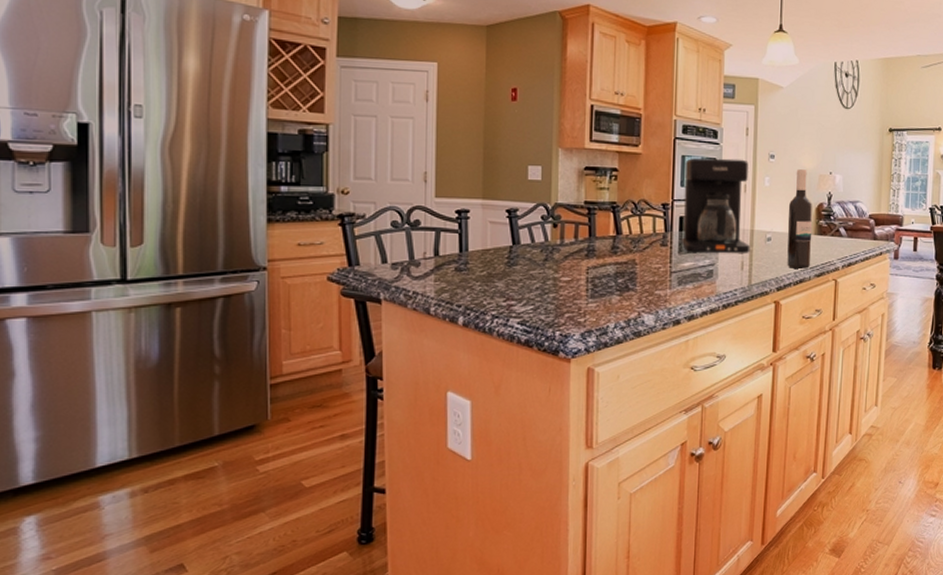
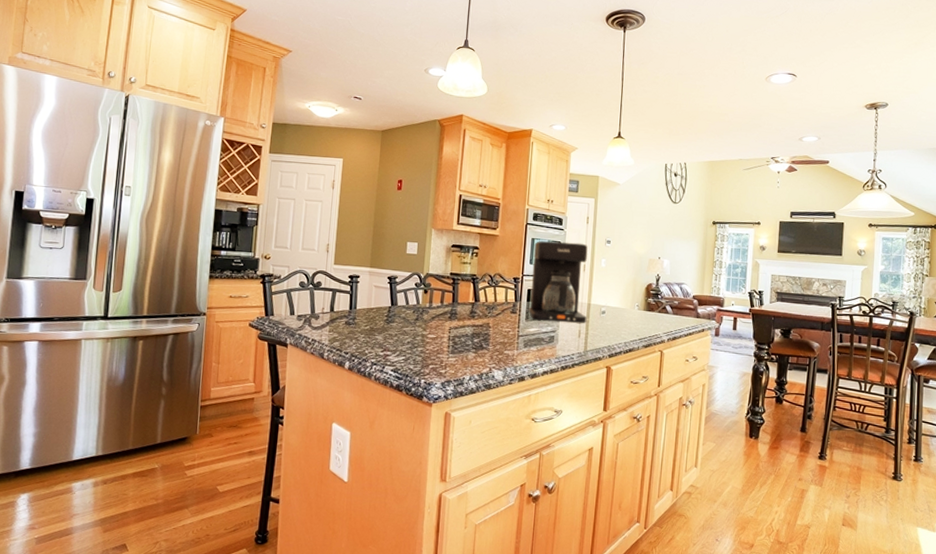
wine bottle: present [787,169,813,270] -> none [618,254,642,340]

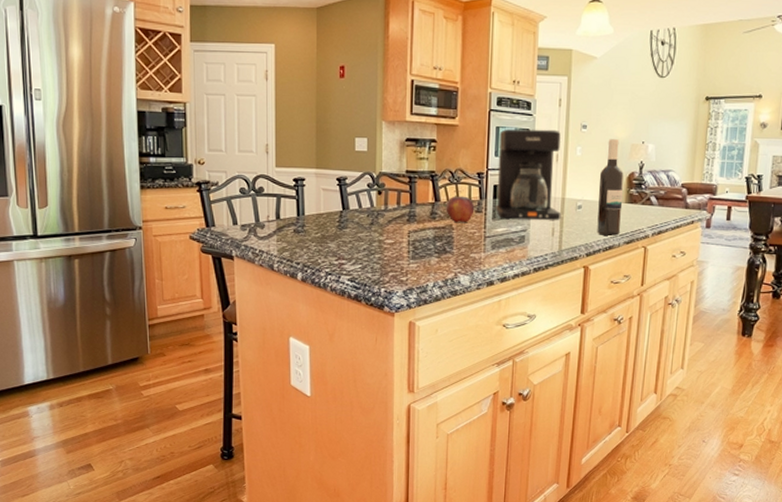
fruit: none [484,297,510,323] -> present [446,195,475,223]
wine bottle: none [618,254,642,340] -> present [597,139,624,237]

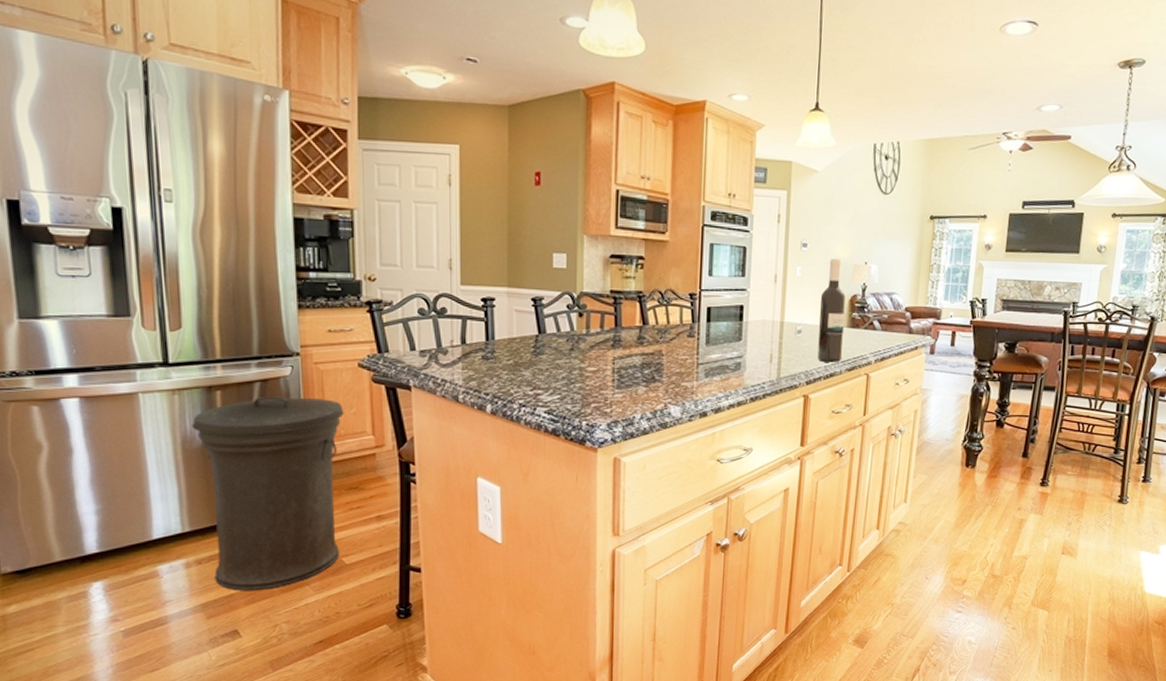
trash can: none [55,264,178,431] -> present [191,396,344,591]
fruit: present [446,195,475,223] -> none [654,318,687,349]
coffee maker: present [495,128,561,221] -> none [708,246,780,347]

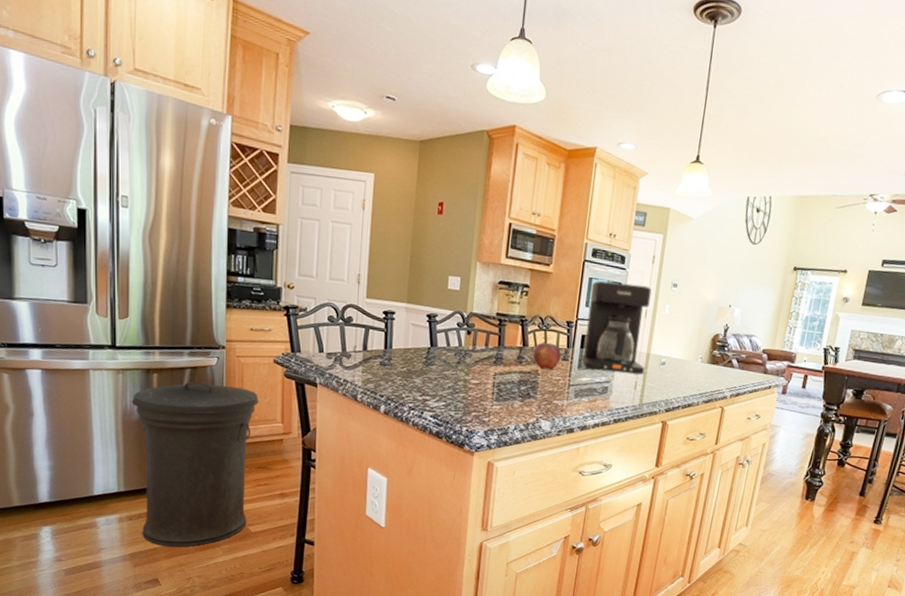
fruit: none [654,318,687,349] -> present [533,342,562,370]
coffee maker: none [708,246,780,347] -> present [581,281,652,375]
wine bottle: present [817,259,846,363] -> none [677,300,709,395]

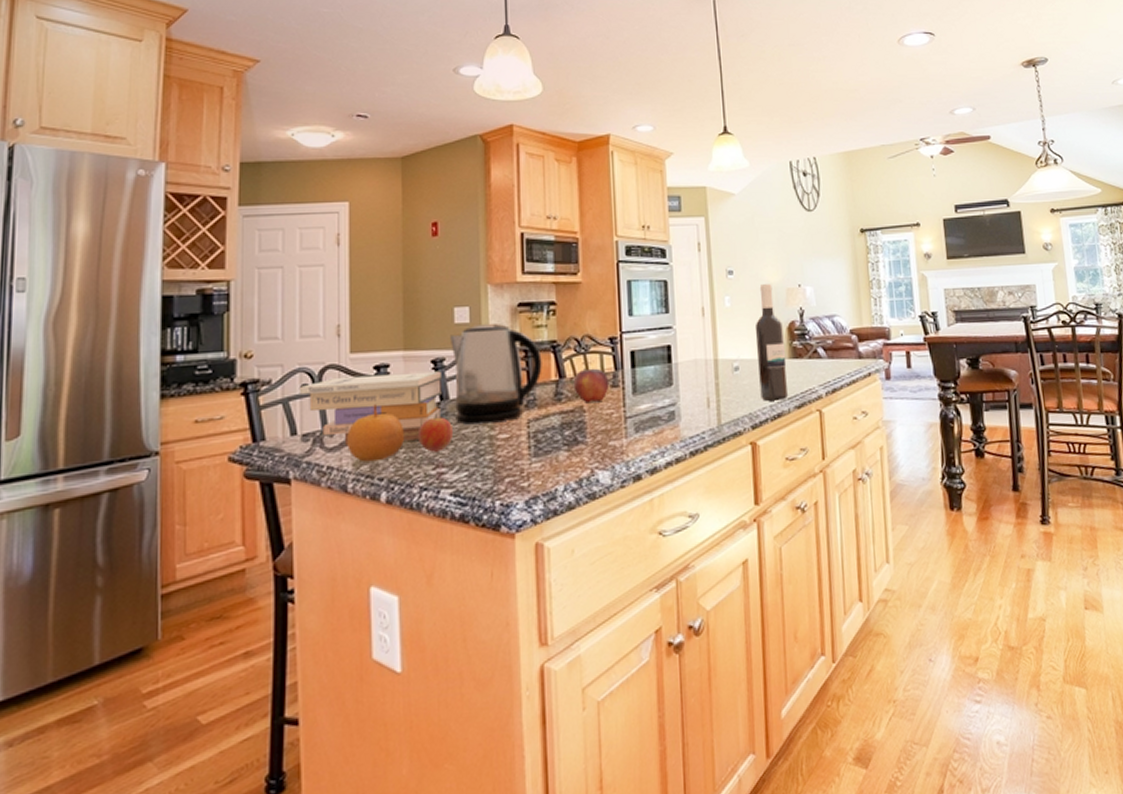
trash can: present [131,381,259,547] -> none [19,505,208,780]
books: none [326,314,434,373] -> present [299,371,443,447]
fruit: none [359,340,402,383] -> present [347,404,405,463]
fruit: none [411,354,439,384] -> present [417,412,454,453]
kettle: none [440,292,512,371] -> present [450,323,542,424]
coffee maker: present [581,281,652,375] -> none [631,278,716,393]
wine bottle: none [677,300,709,395] -> present [755,284,789,402]

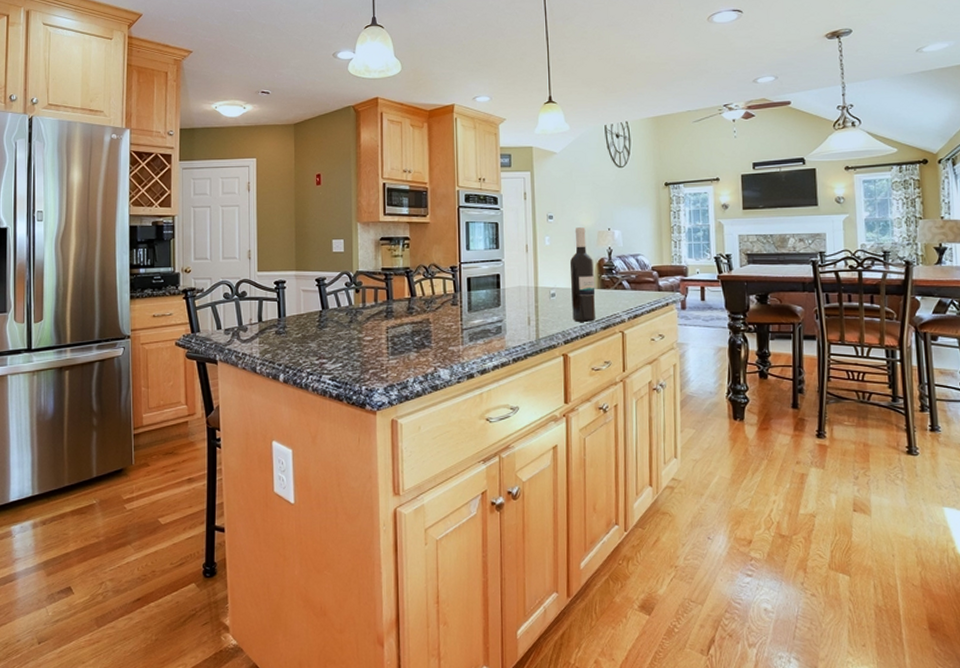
books: present [299,371,443,447] -> none [222,287,324,340]
fruit: present [347,404,405,463] -> none [256,310,297,352]
fruit: present [417,412,454,453] -> none [305,318,332,347]
kettle: present [450,323,542,424] -> none [330,252,398,328]
fruit: present [573,368,610,404] -> none [422,290,450,317]

